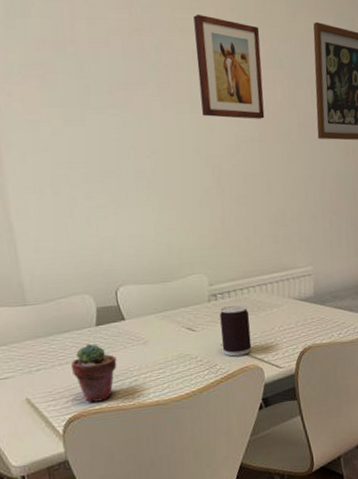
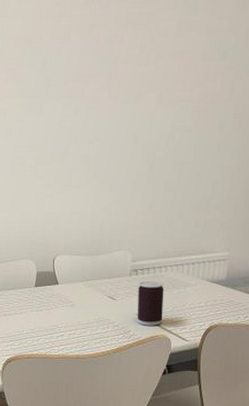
potted succulent: present [71,343,117,403] -> none [13,300,49,349]
wall art: present [193,14,265,119] -> none [144,8,208,110]

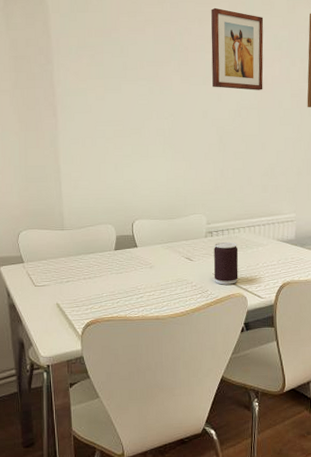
wall art: none [144,8,208,110] -> present [211,7,264,90]

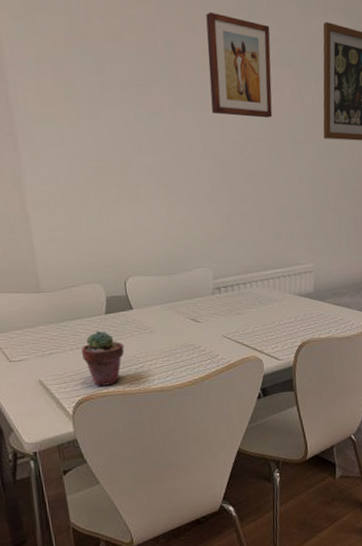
potted succulent: none [93,264,128,312] -> present [81,330,125,387]
beverage can: present [214,241,239,285] -> none [223,298,252,348]

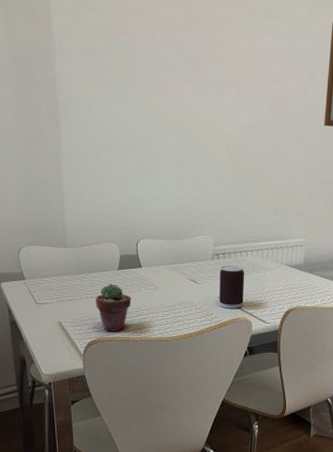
wall art: present [206,11,273,118] -> none [225,11,283,105]
beverage can: none [223,298,252,348] -> present [219,264,245,308]

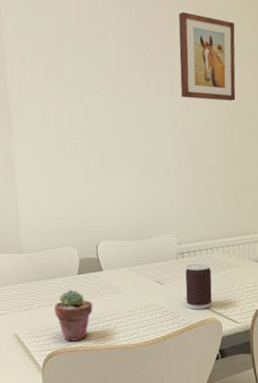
wall art: none [225,11,283,105] -> present [179,11,236,101]

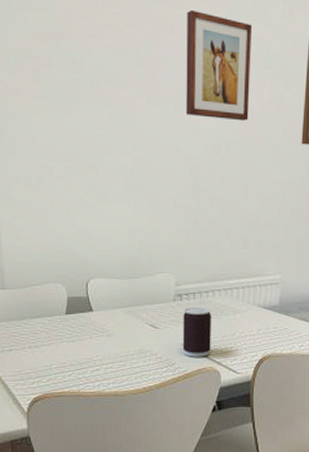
potted succulent: present [55,289,93,342] -> none [40,330,82,386]

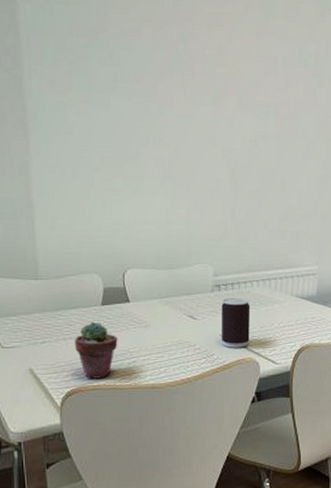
potted succulent: none [40,330,82,386] -> present [75,321,118,379]
wall art: present [186,9,253,121] -> none [222,9,287,116]

